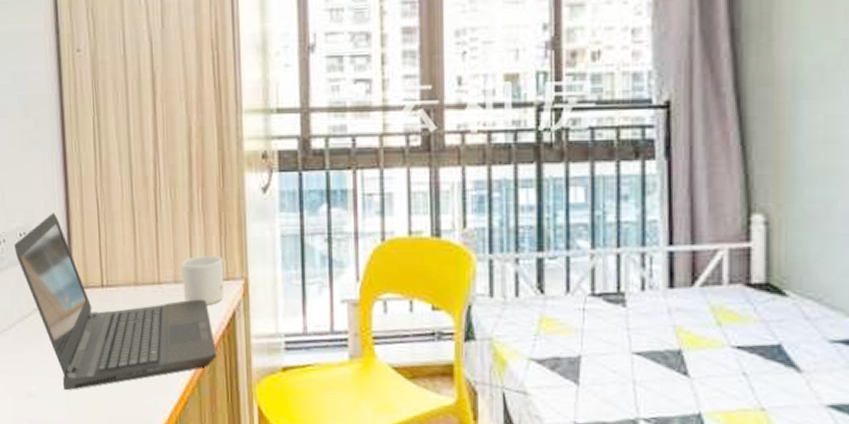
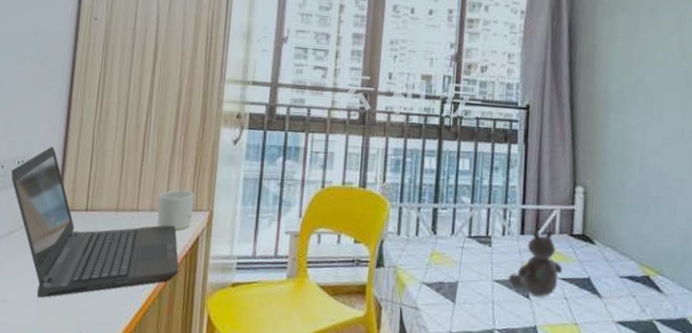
stuffed animal: none [653,279,737,374] -> present [508,230,563,297]

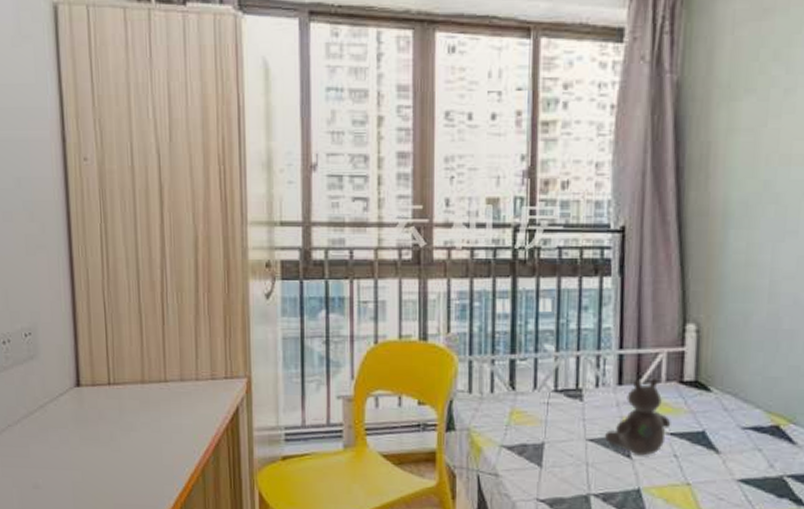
laptop computer: present [11,146,179,298] -> none [19,314,220,482]
mug: present [157,190,195,231] -> none [186,355,229,402]

